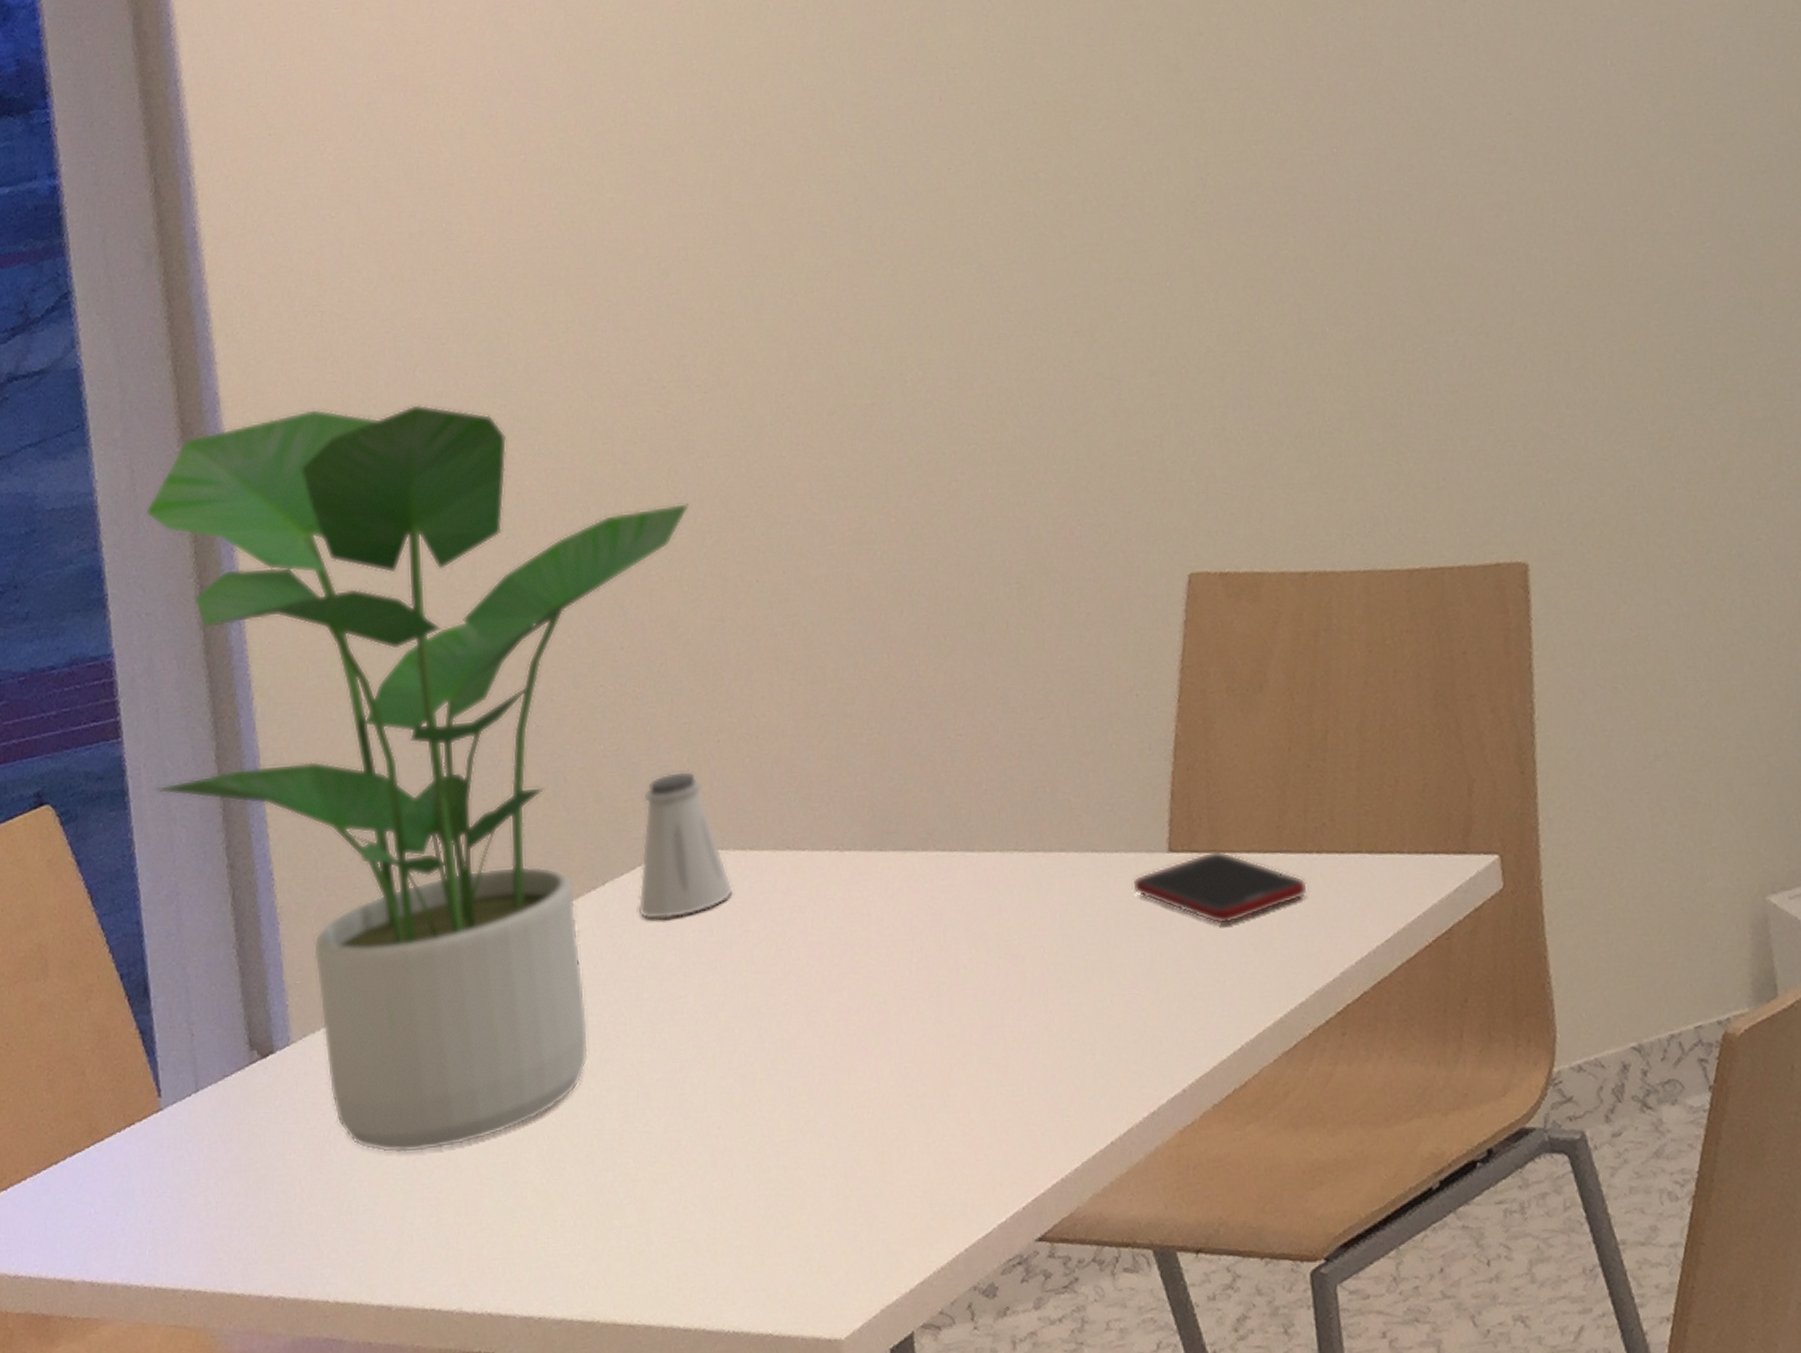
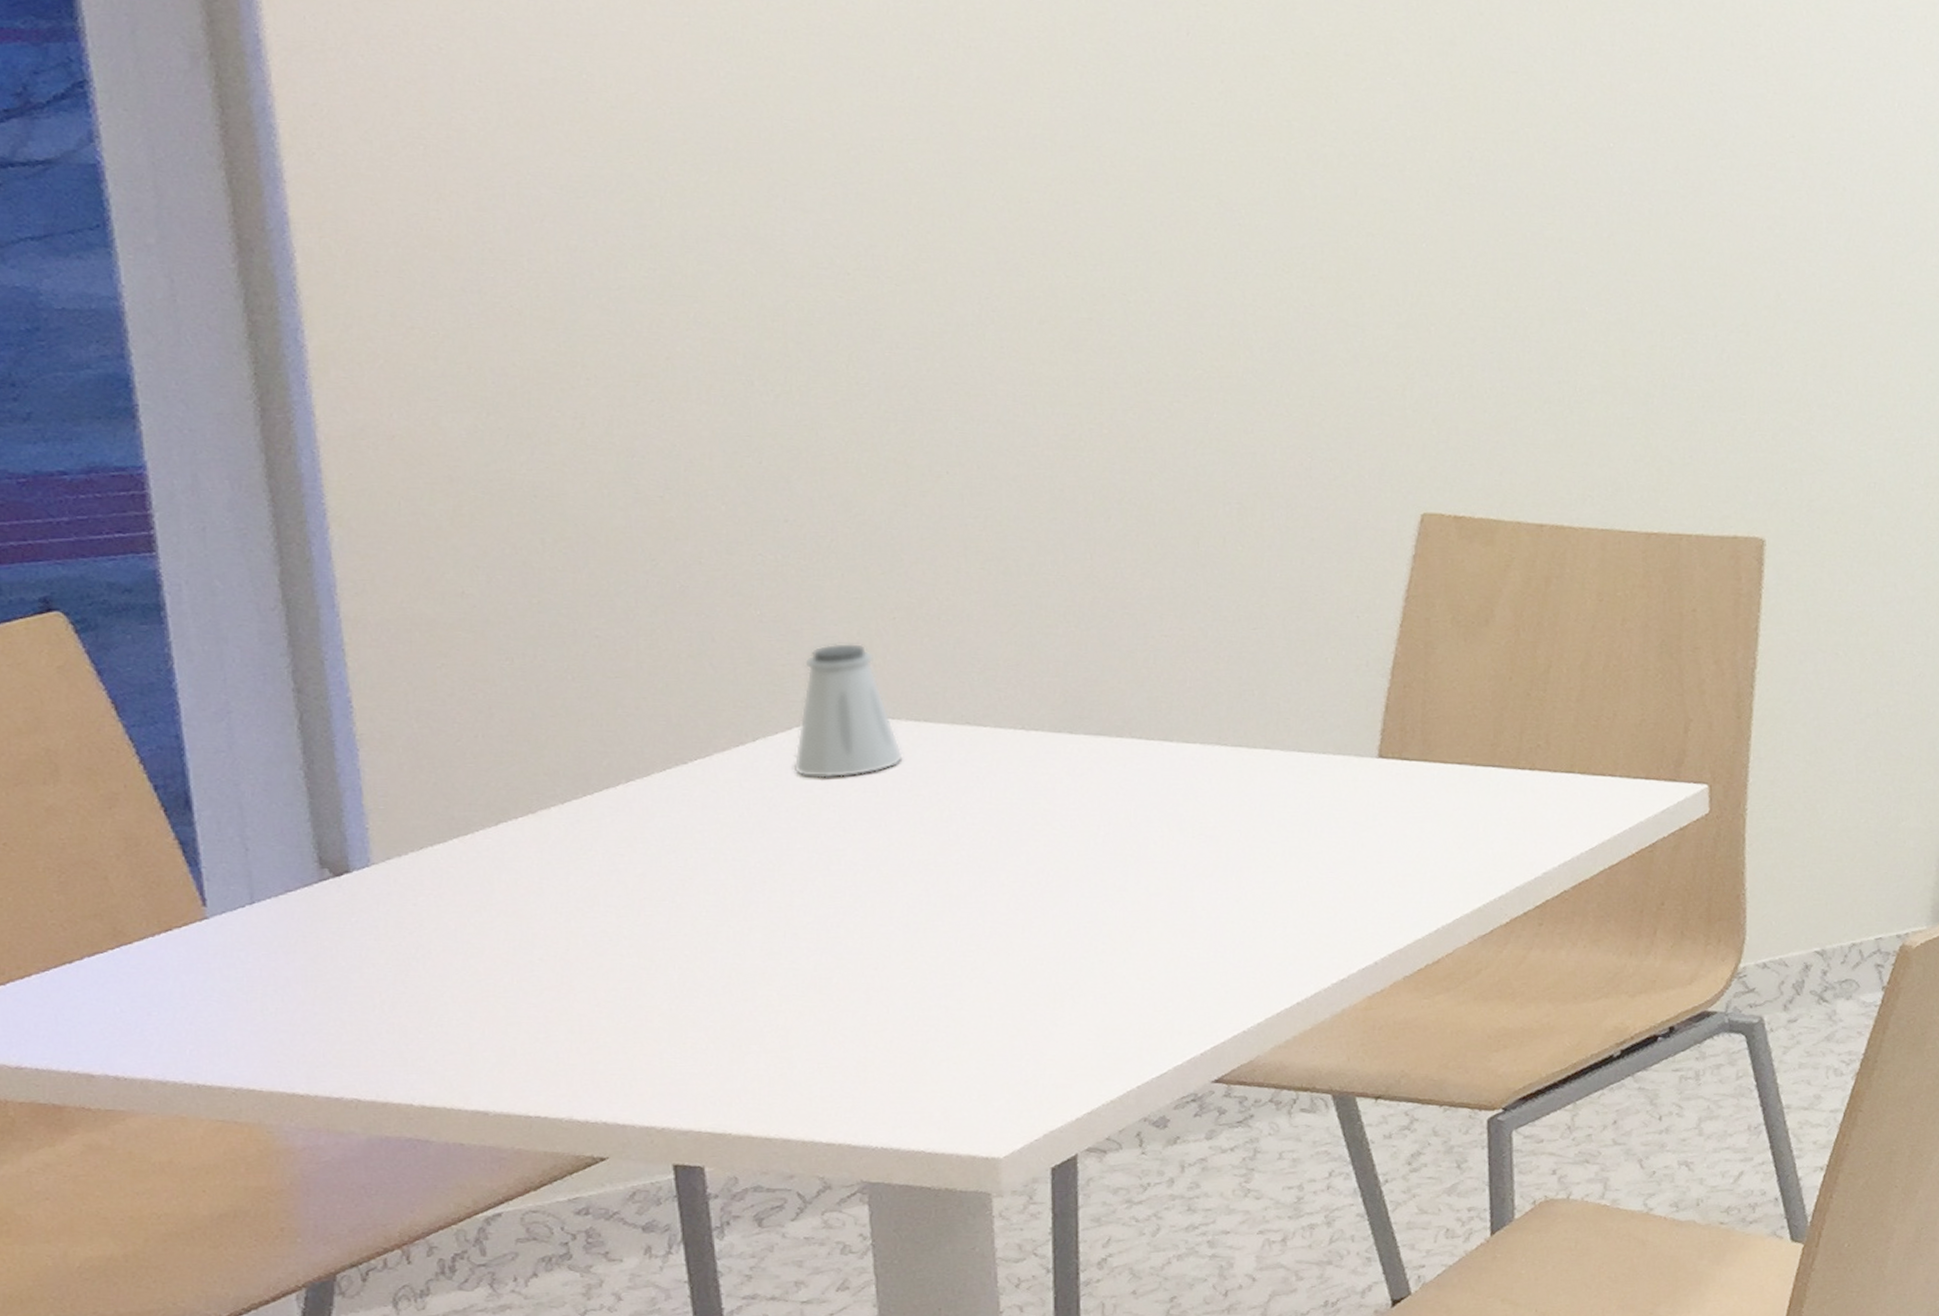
potted plant: present [145,404,689,1153] -> none [189,243,871,974]
cell phone: present [1132,851,1308,925] -> none [1337,760,1517,825]

